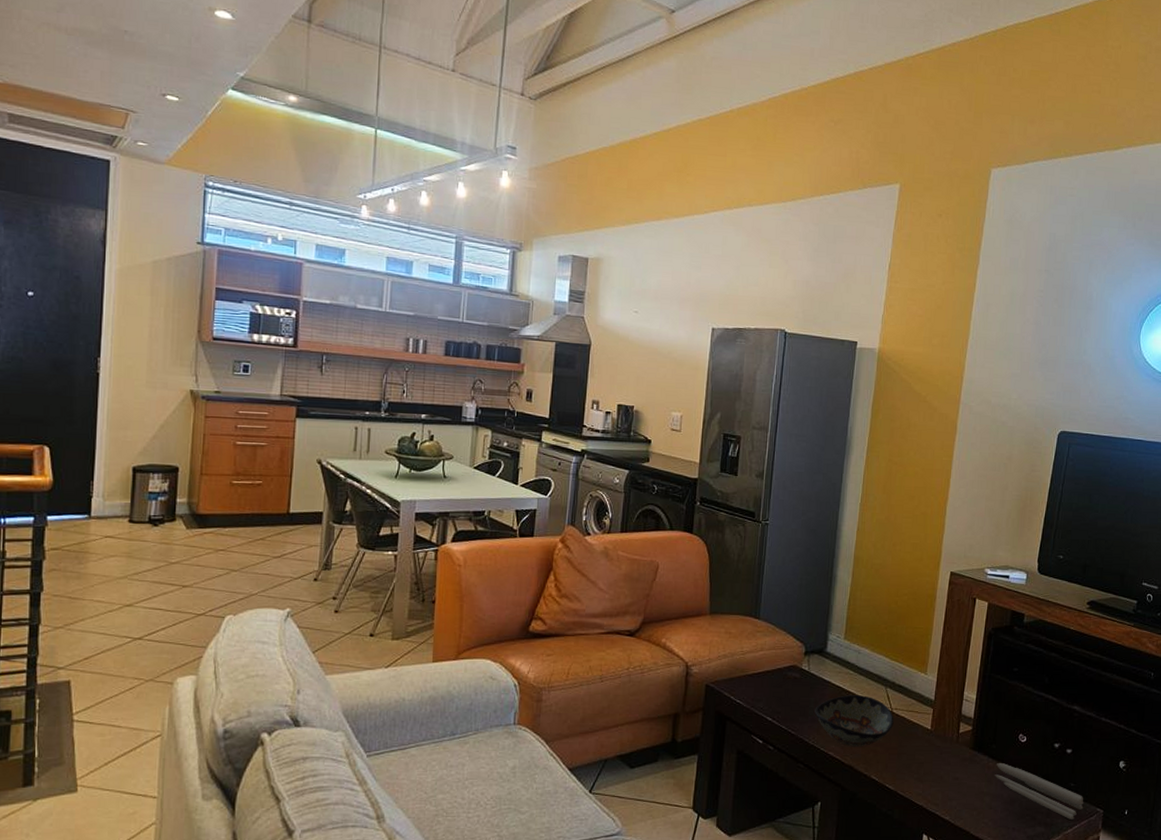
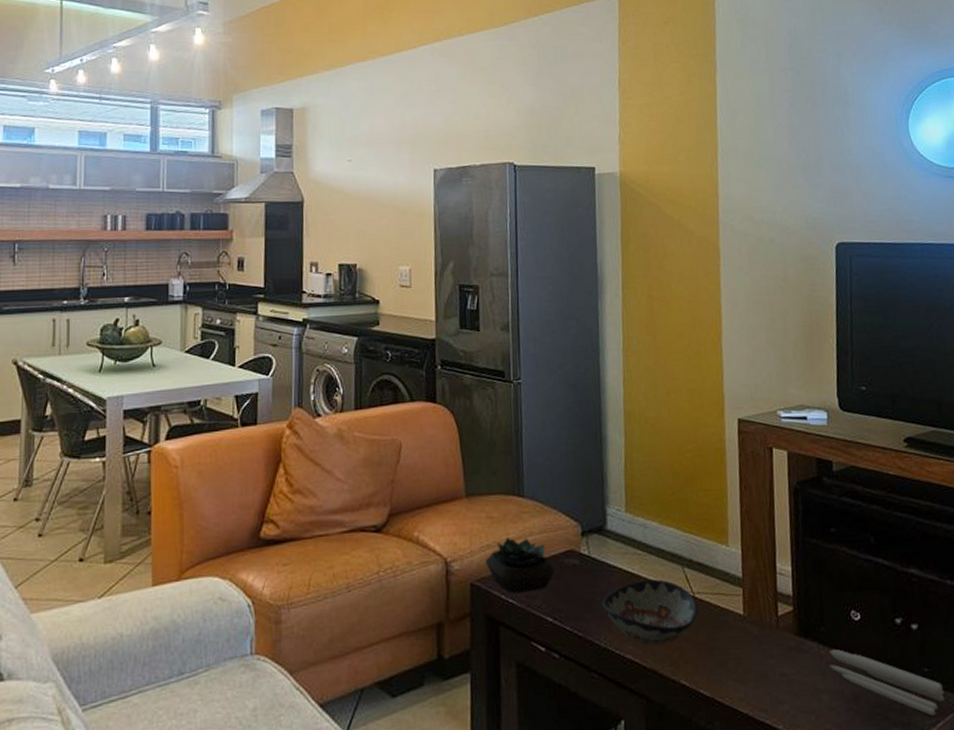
succulent plant: none [720,651,779,696] -> present [485,538,556,593]

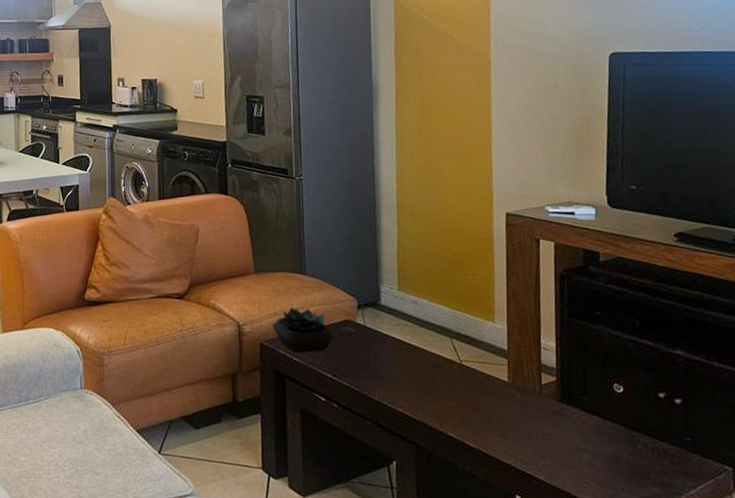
decorative bowl: present [602,579,699,646] -> none [376,348,465,403]
candle: present [828,649,945,716] -> none [590,416,707,479]

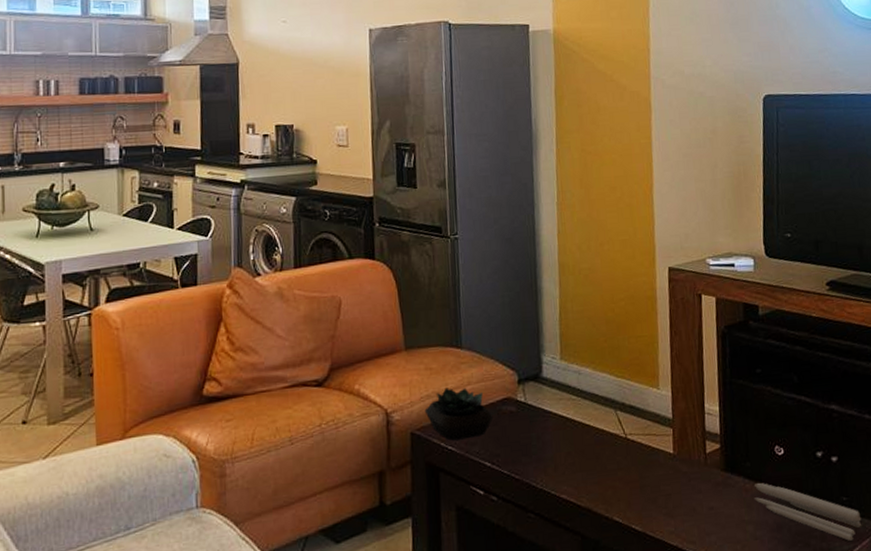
candle: none [590,416,707,479] -> present [753,483,862,541]

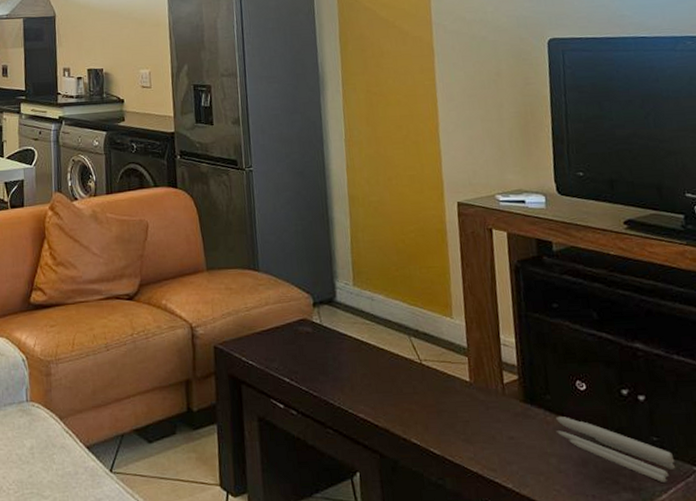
succulent plant: present [424,387,494,441] -> none [226,307,291,356]

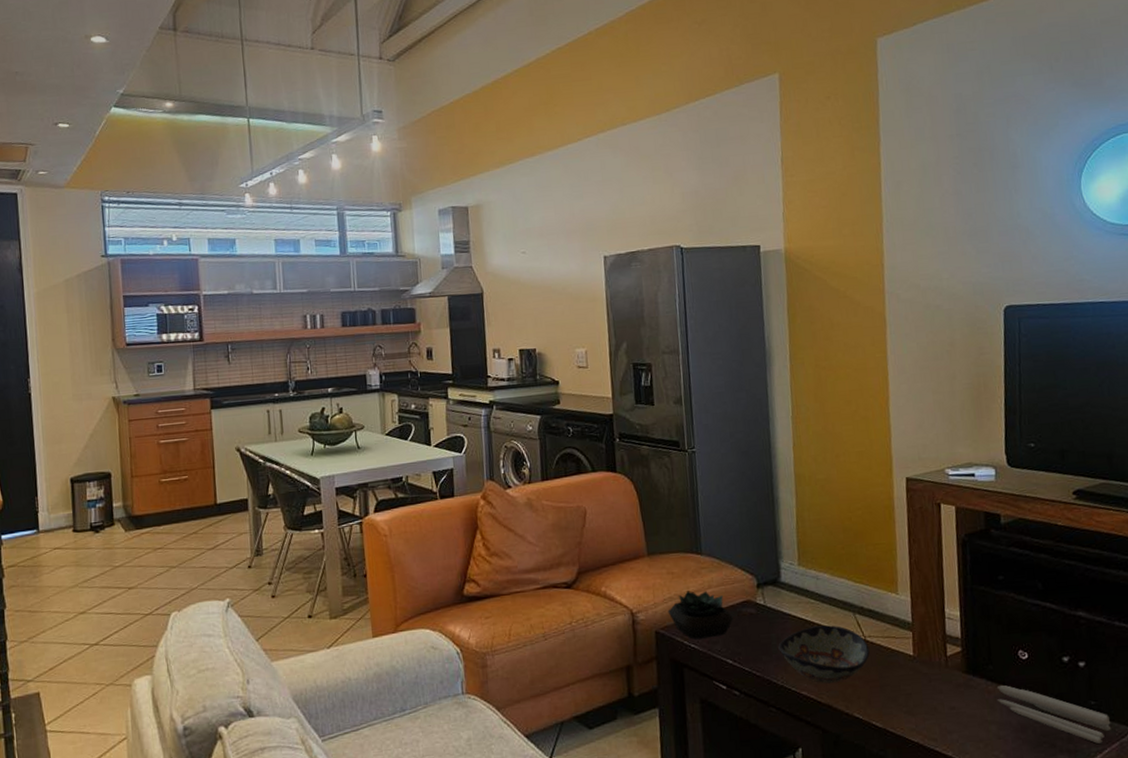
succulent plant: none [226,307,291,356] -> present [668,591,734,639]
decorative bowl: none [334,347,426,407] -> present [778,625,870,684]

